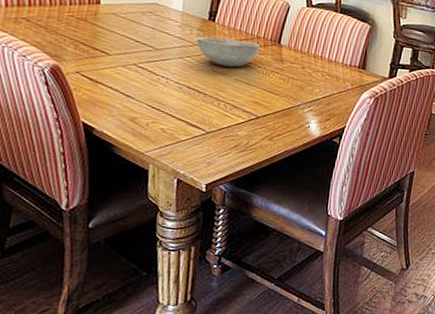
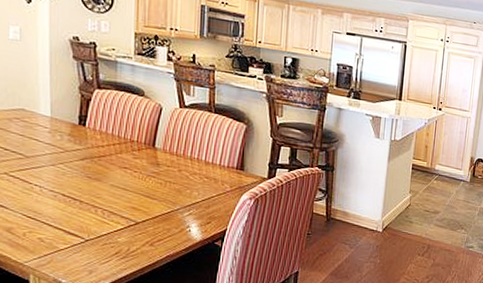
bowl: present [197,37,260,68] -> none [69,142,134,173]

